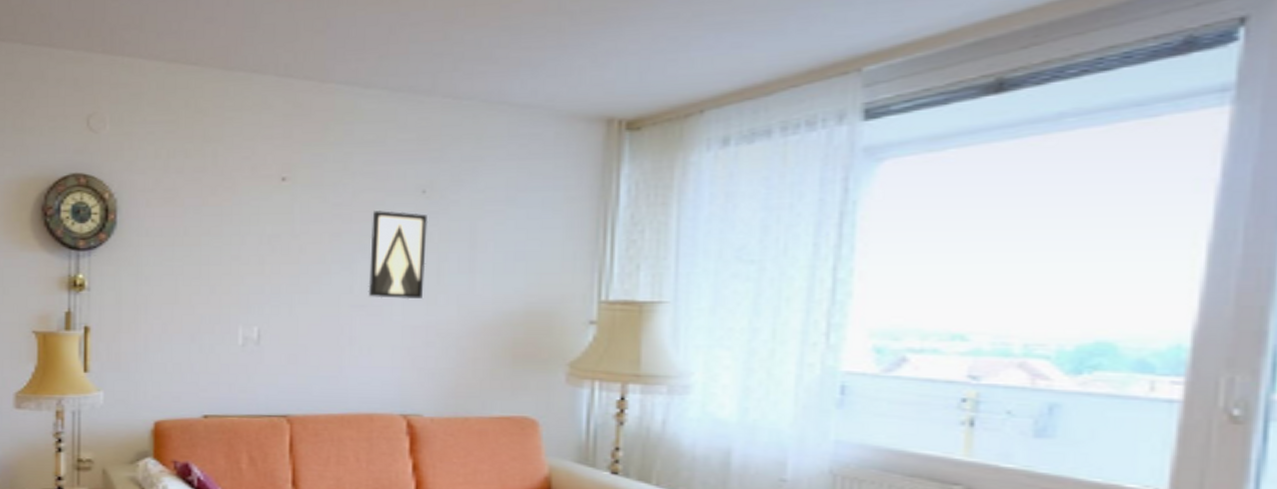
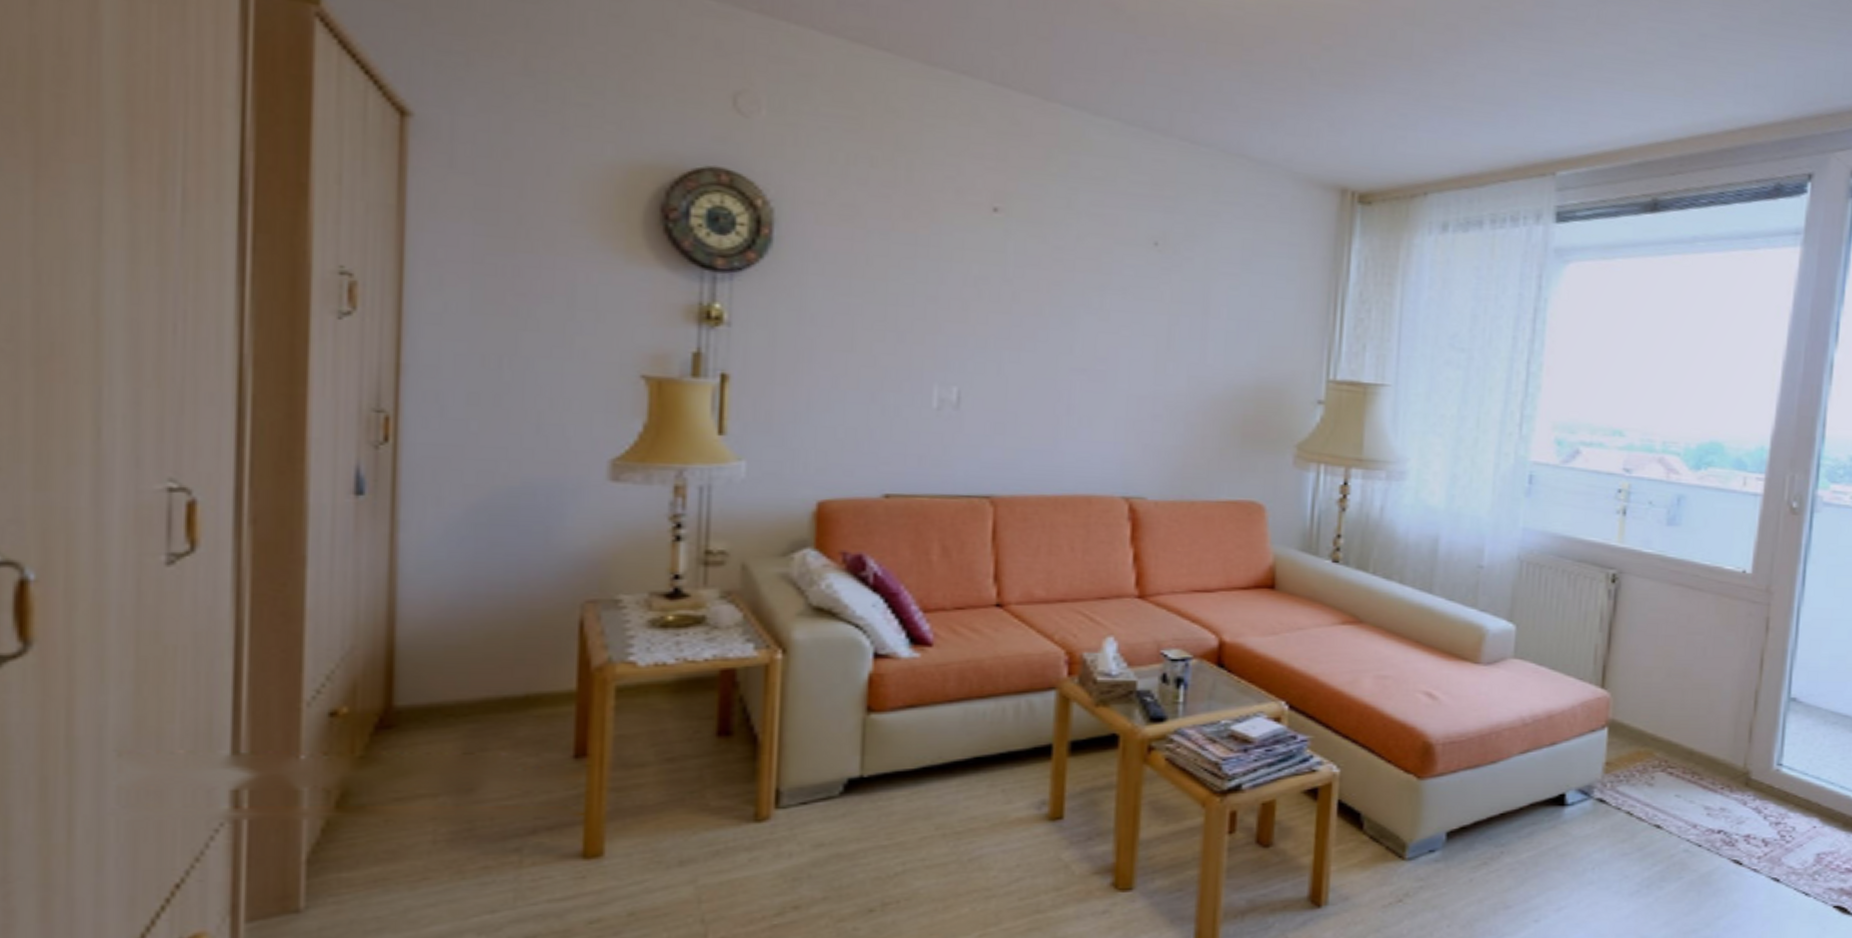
wall art: present [368,211,428,300] -> none [1090,260,1160,366]

